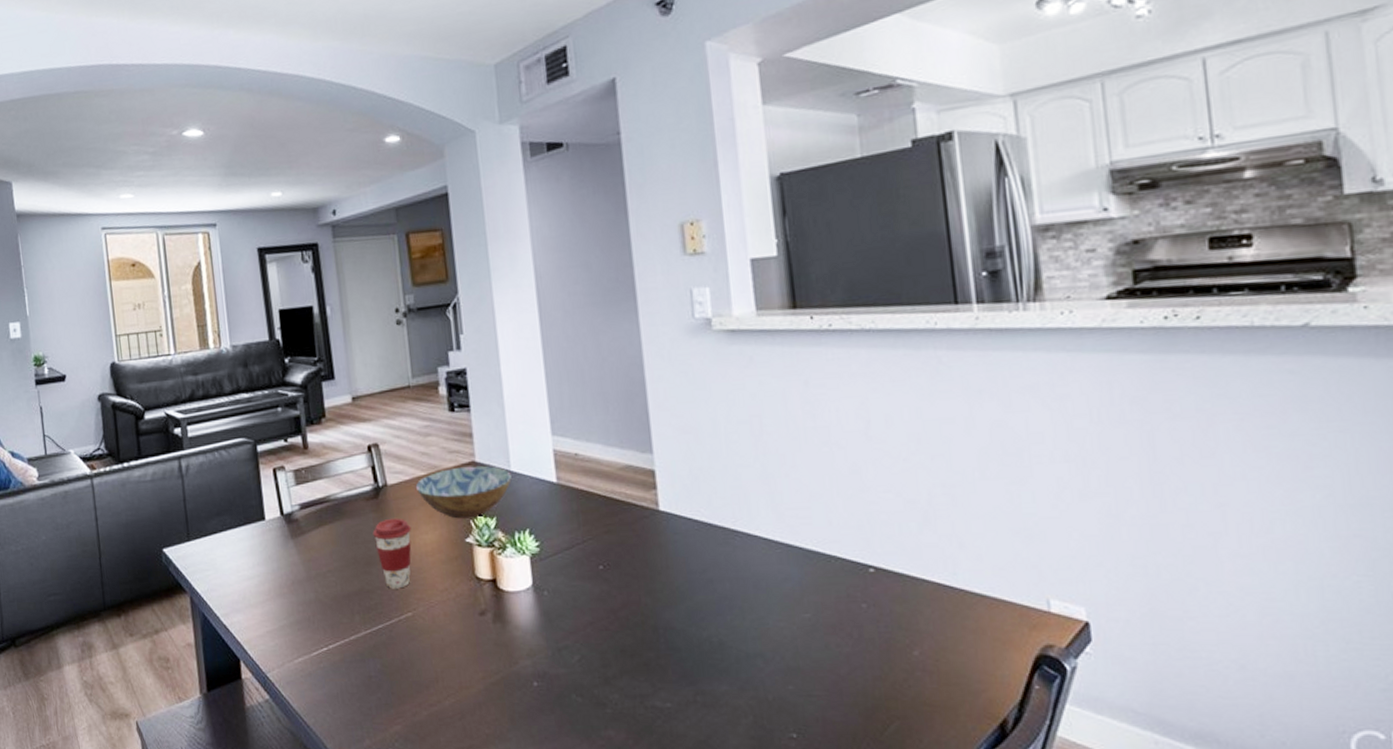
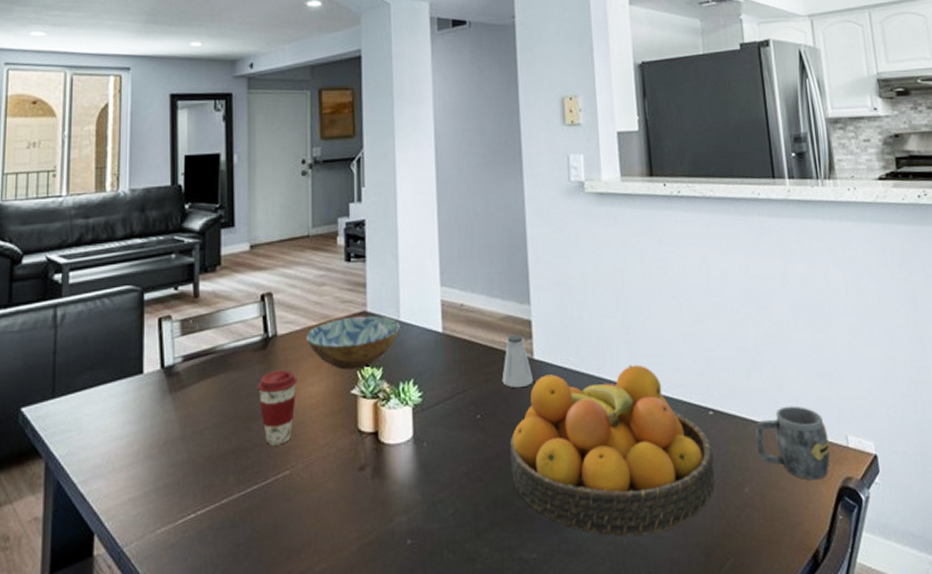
saltshaker: none [624,484,661,540] -> present [502,334,534,389]
fruit bowl: none [636,517,877,692] -> present [509,364,715,536]
mug: none [927,565,1026,647] -> present [754,405,831,481]

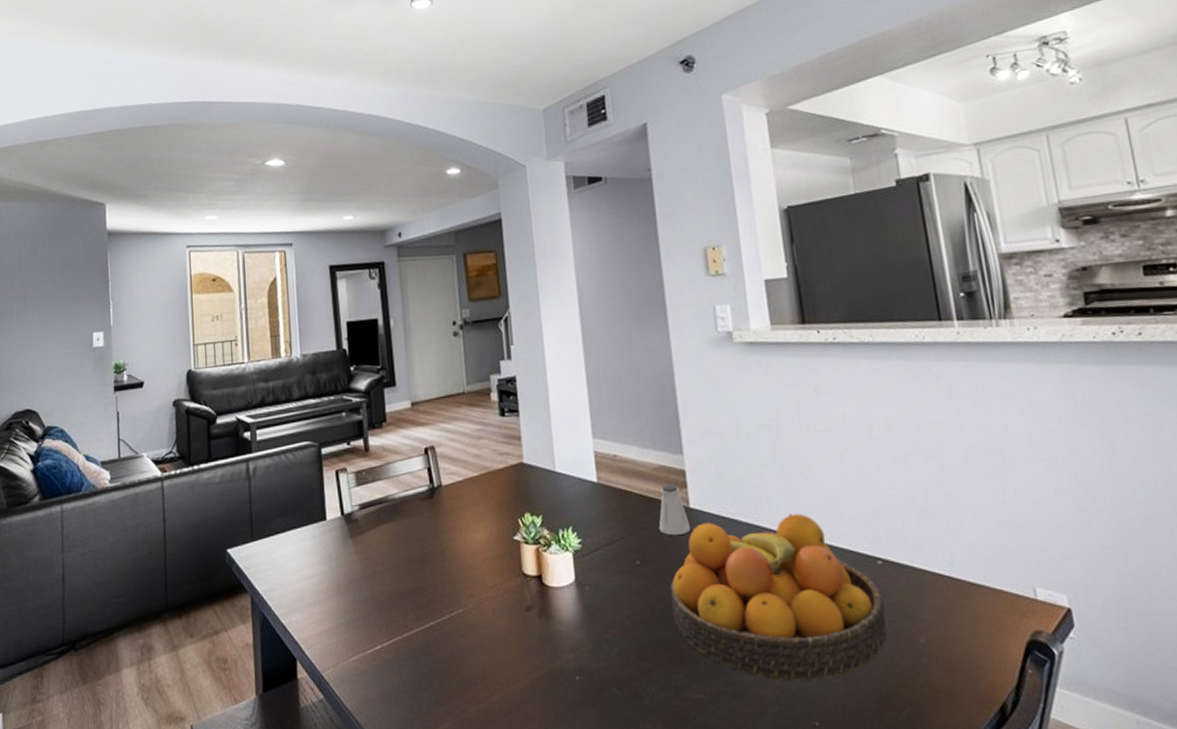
coffee cup: present [257,369,297,446] -> none [427,517,464,586]
bowl: present [305,315,401,370] -> none [468,466,557,518]
mug: present [754,405,831,481] -> none [929,556,1017,633]

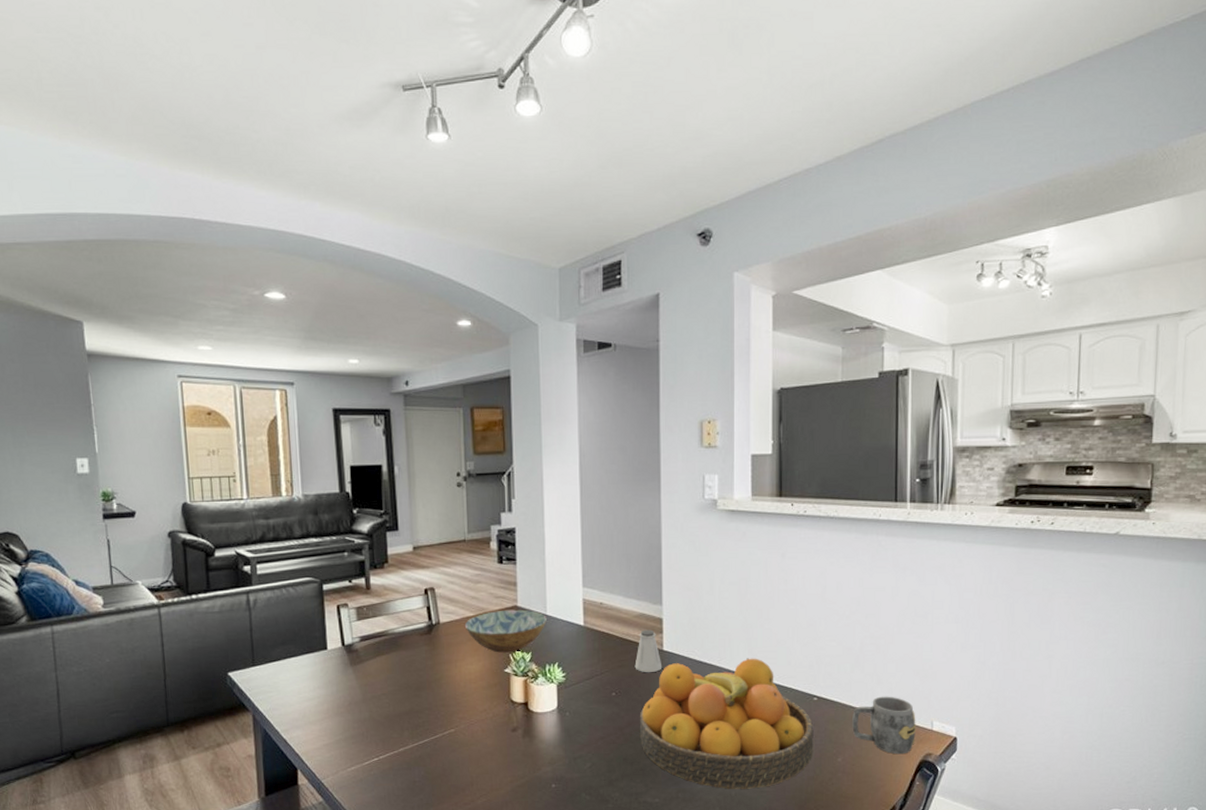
bowl: none [468,466,557,518] -> present [464,609,548,653]
mug: none [929,556,1017,633] -> present [851,696,916,755]

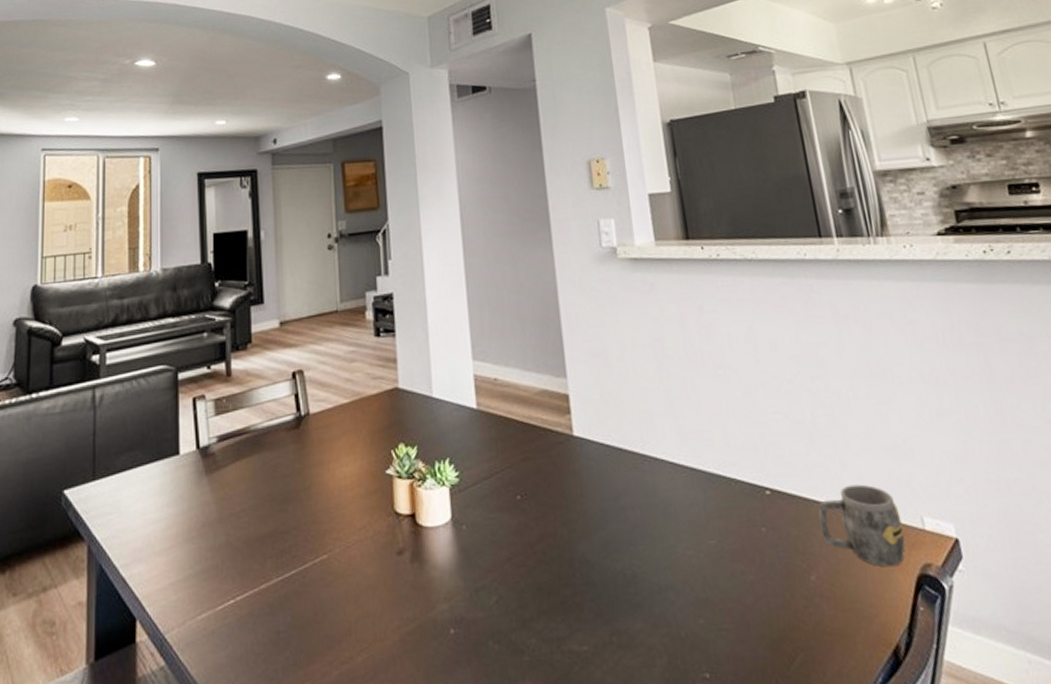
bowl: present [464,609,548,653] -> none [338,392,434,449]
saltshaker: present [634,629,663,673] -> none [541,409,575,467]
fruit bowl: present [639,658,814,789] -> none [552,440,778,628]

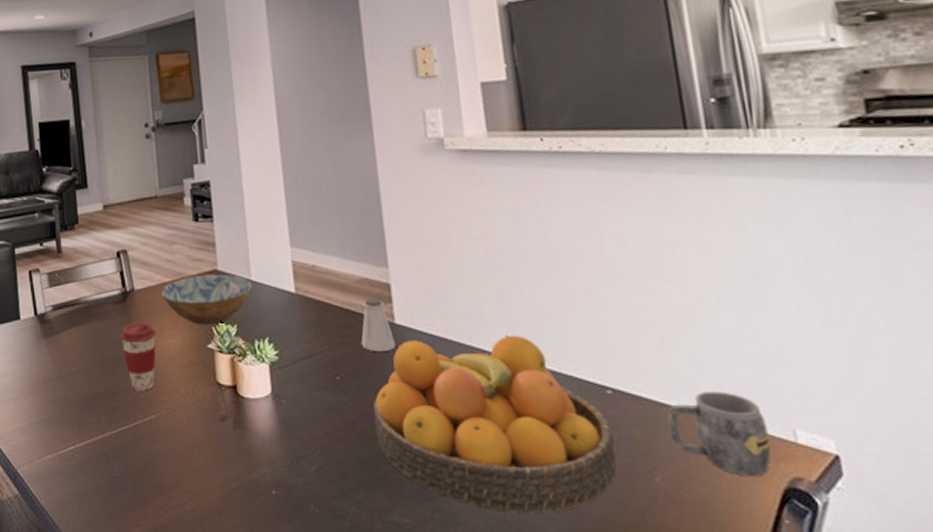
coffee cup: none [291,449,332,529] -> present [120,322,156,391]
bowl: none [338,392,434,449] -> present [160,274,253,325]
saltshaker: none [541,409,575,467] -> present [361,297,396,353]
fruit bowl: none [552,440,778,628] -> present [372,335,617,513]

